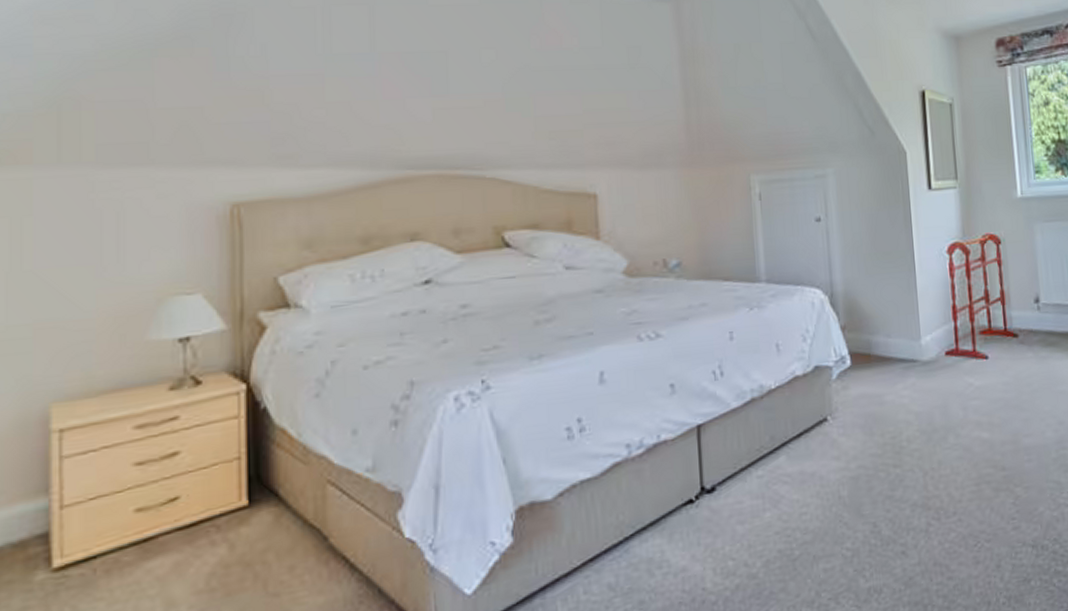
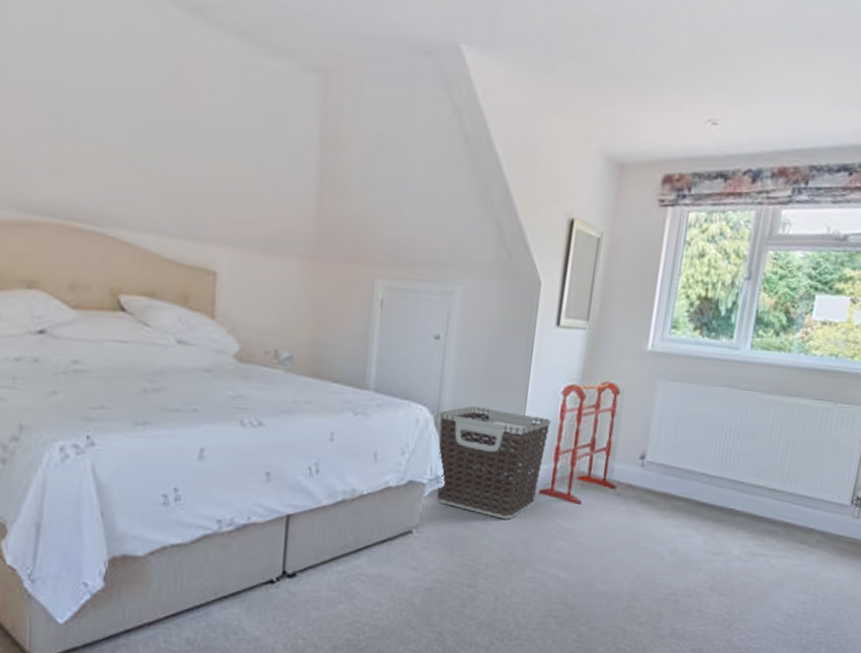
clothes hamper: none [834,278,943,389] -> present [436,405,551,520]

